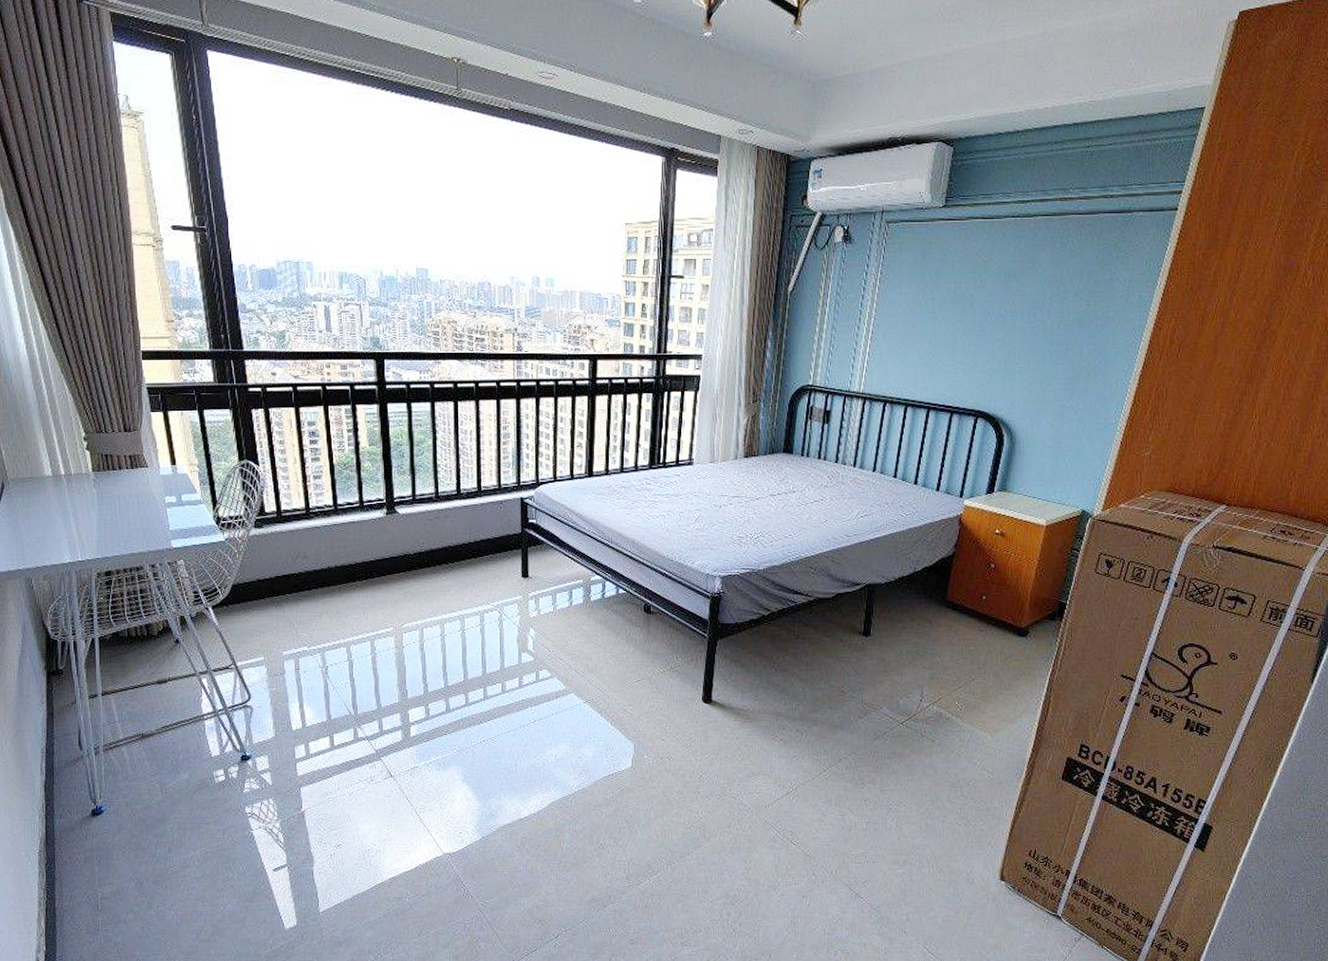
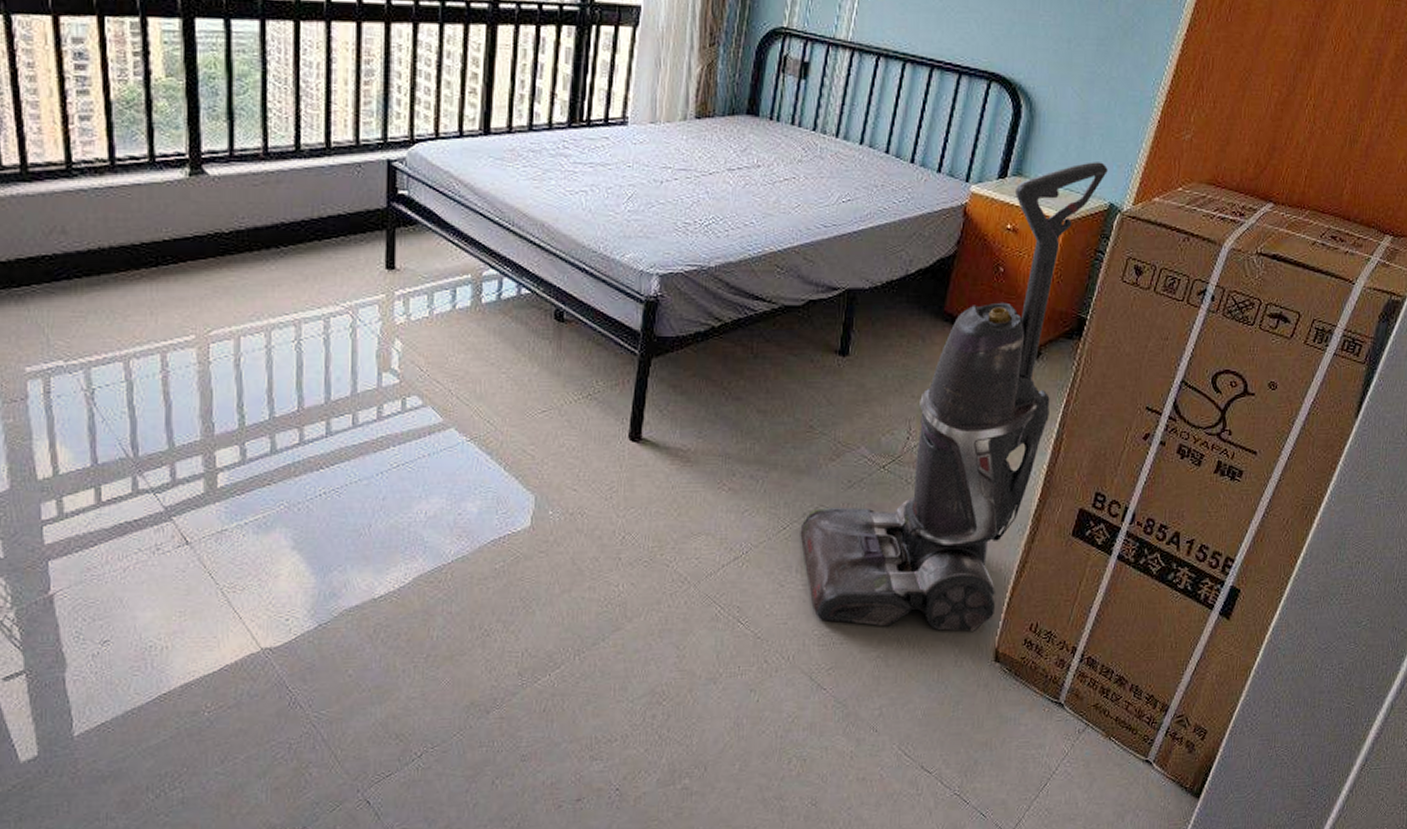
vacuum cleaner: none [837,477,1079,855] -> present [800,162,1108,631]

